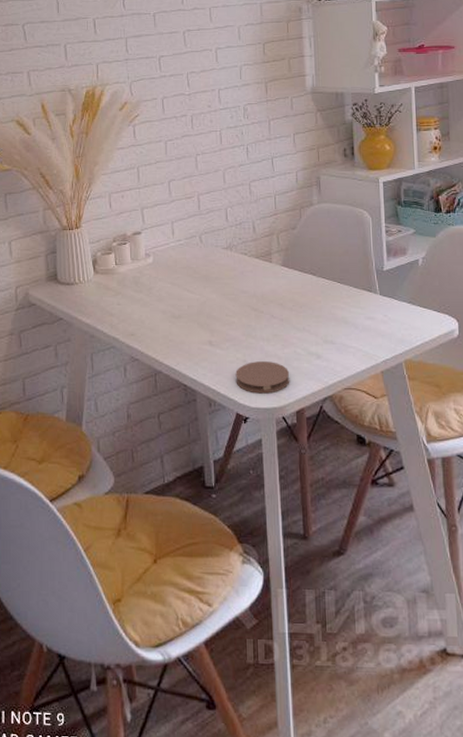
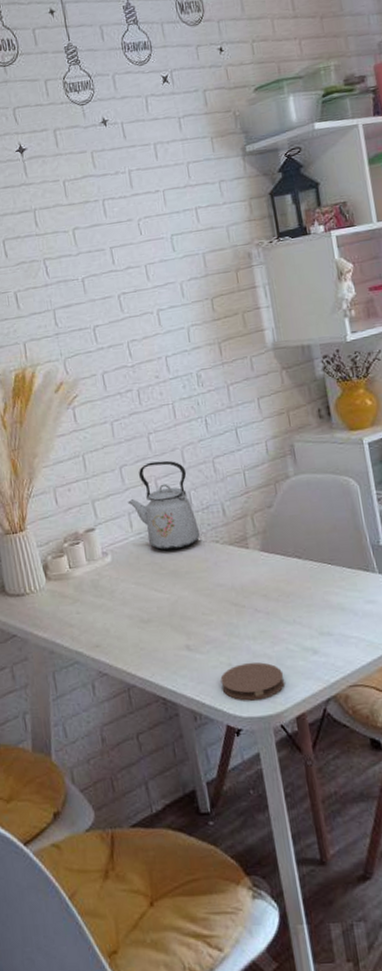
kettle: none [172,179,232,257] -> present [128,460,201,551]

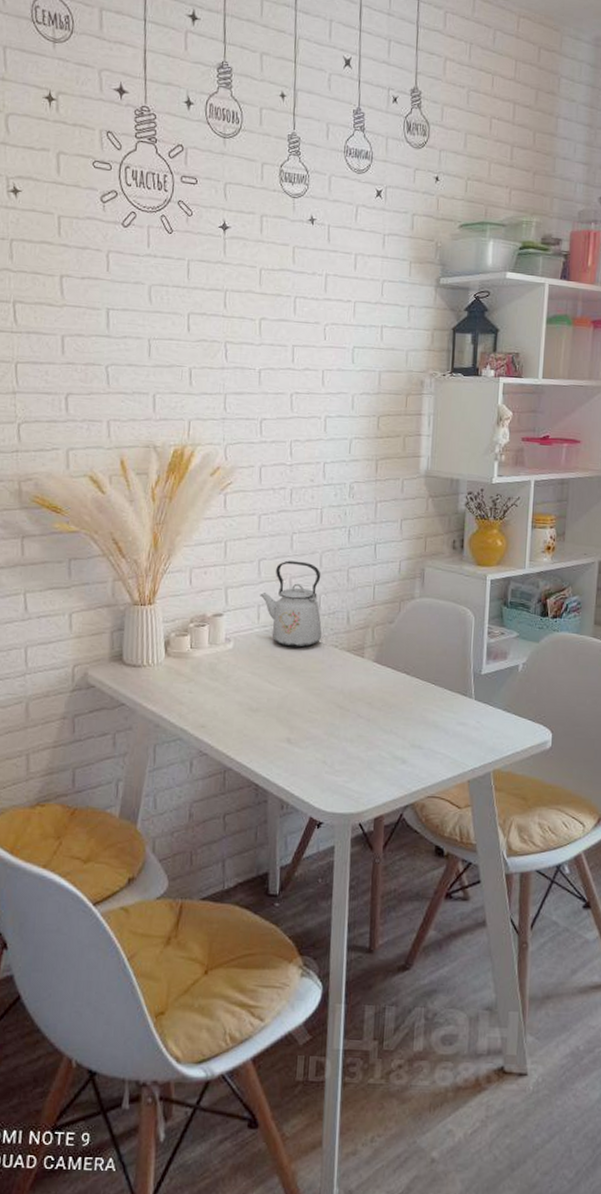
coaster: present [220,662,285,701] -> none [312,763,372,798]

